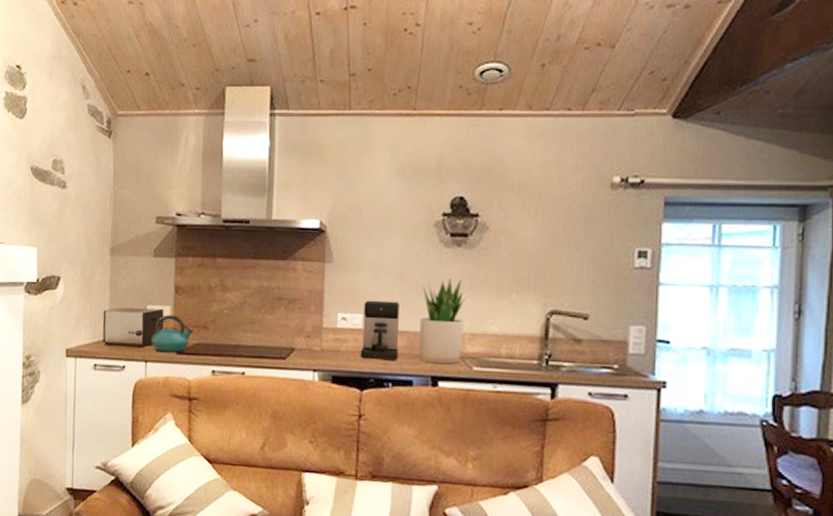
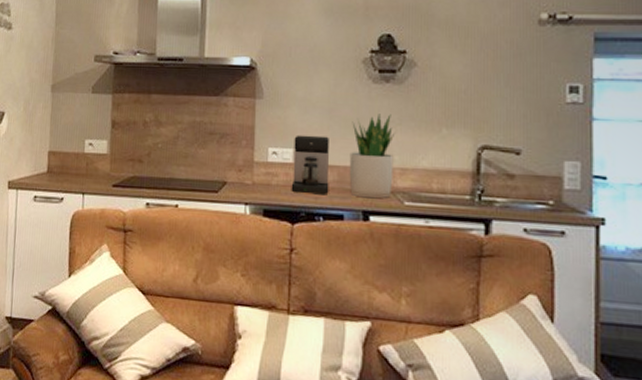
toaster: present [102,306,164,349] -> none [42,141,101,181]
kettle: present [151,314,194,353] -> none [89,148,129,185]

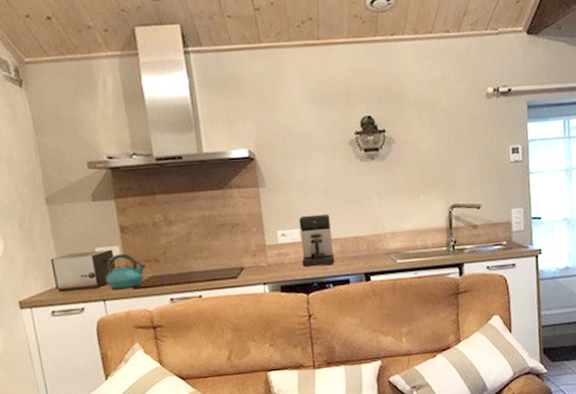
toaster: none [42,141,101,181] -> present [50,249,115,293]
kettle: none [89,148,129,185] -> present [105,253,146,290]
planter: present [349,114,396,199] -> none [347,187,386,263]

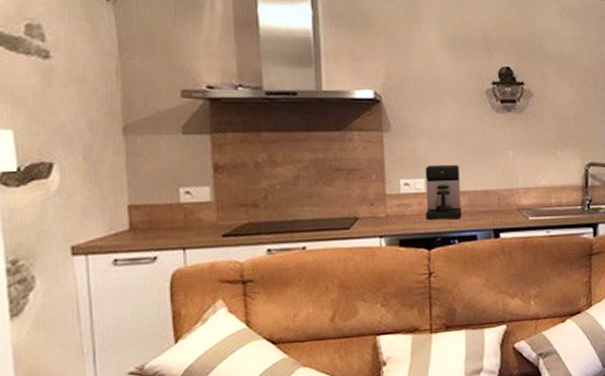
toaster: present [50,249,115,293] -> none [120,190,202,238]
kettle: present [105,253,146,290] -> none [189,195,241,237]

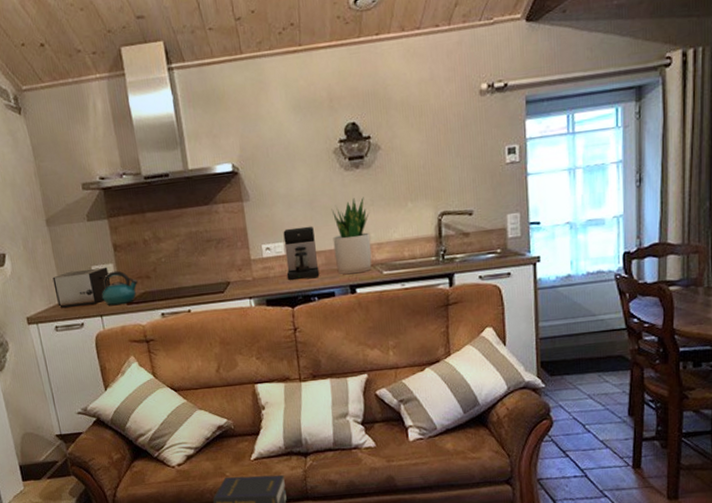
toaster: none [120,190,202,238] -> present [52,267,110,309]
kettle: none [189,195,241,237] -> present [102,270,138,306]
planter: none [479,140,519,218] -> present [331,197,372,275]

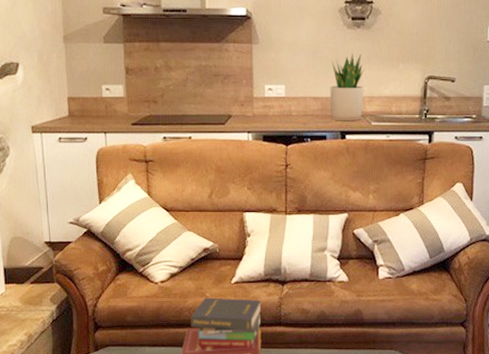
toaster: present [52,267,110,309] -> none [62,87,118,122]
kettle: present [102,270,138,306] -> none [109,92,145,125]
coffee maker: present [283,226,320,281] -> none [284,73,315,121]

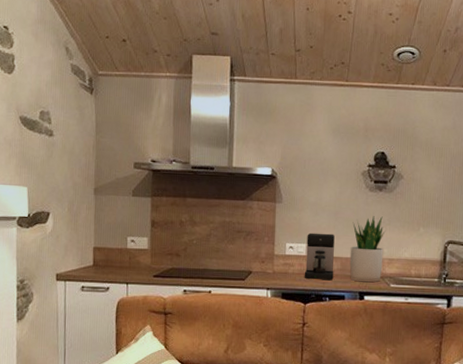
coffee maker: none [284,73,315,121] -> present [304,232,335,281]

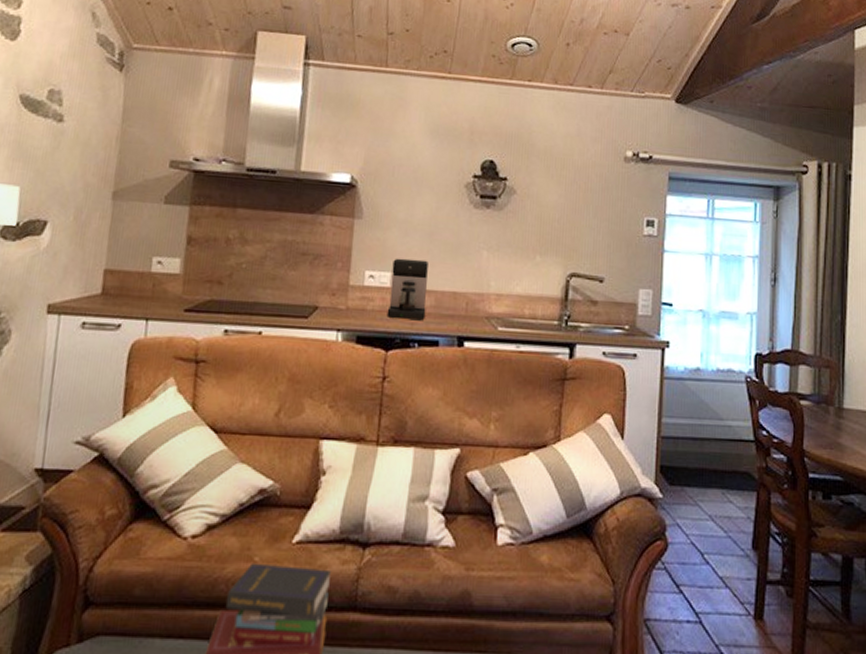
planter: present [349,216,386,283] -> none [446,239,493,325]

